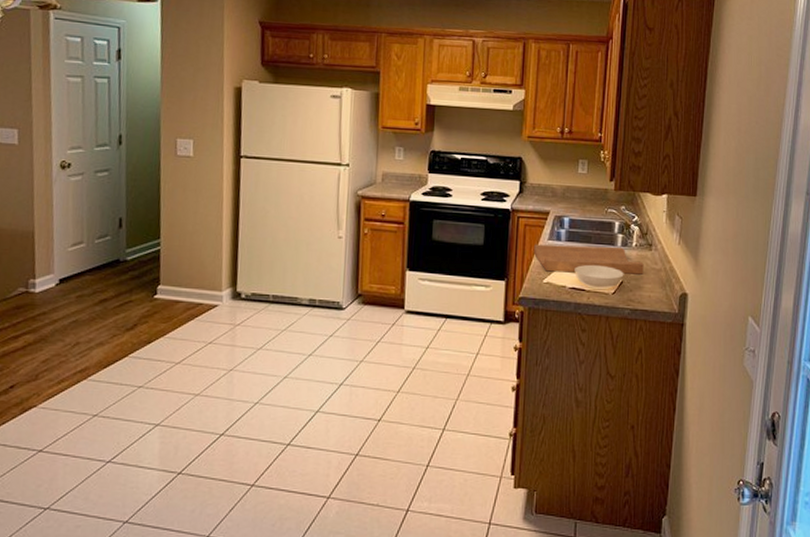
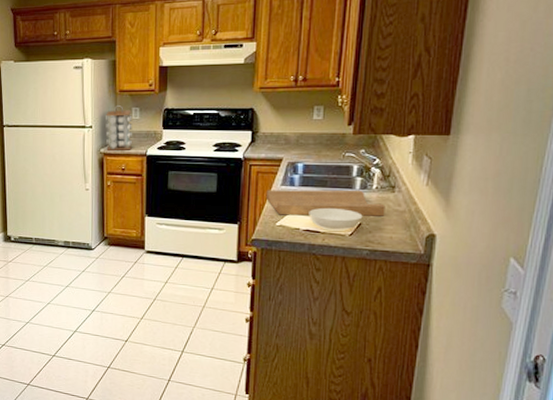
spice rack: none [364,143,396,195] -> present [105,105,133,151]

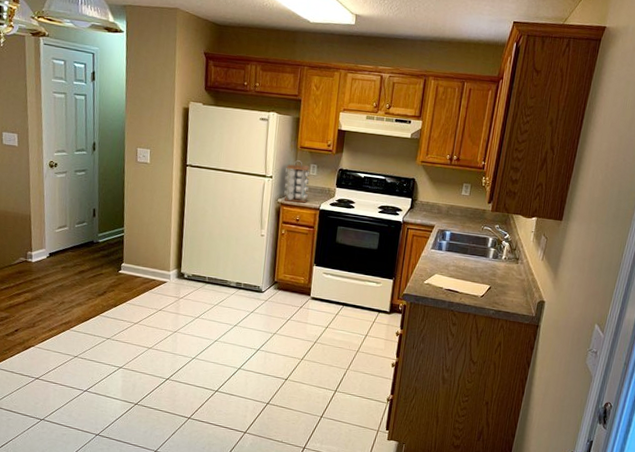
cutting board: present [265,189,385,216] -> none [418,251,510,283]
bowl: present [309,207,363,232] -> none [451,271,493,294]

